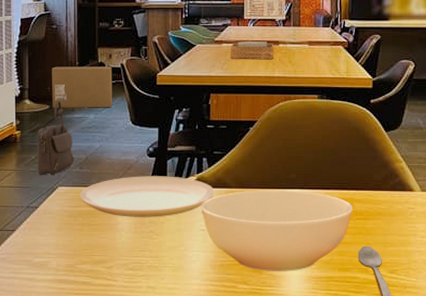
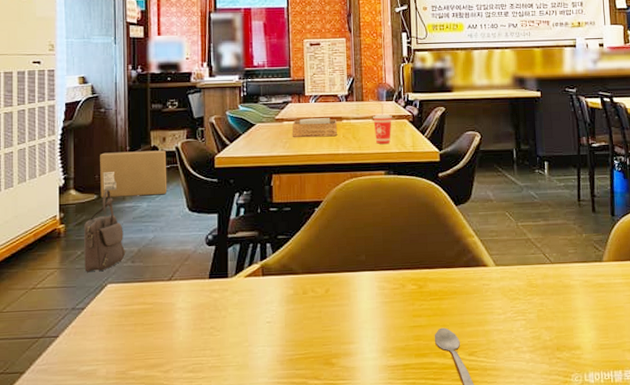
plate: present [79,176,215,217] -> none [131,265,280,313]
bowl: present [201,190,353,271] -> none [265,273,427,363]
beverage cup: none [305,25,329,69] -> present [368,100,393,144]

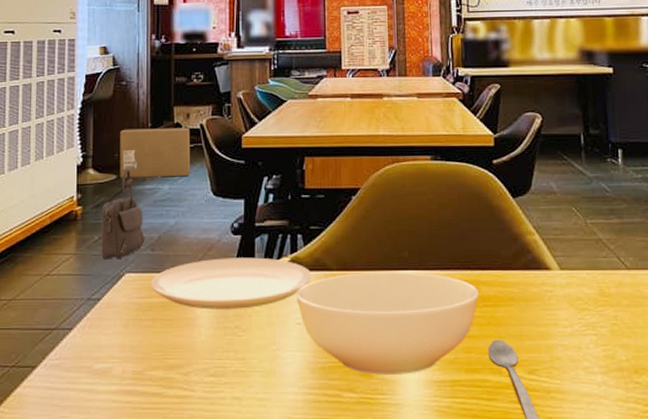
plate: none [131,265,280,313] -> present [150,257,312,309]
bowl: none [265,273,427,363] -> present [296,272,480,375]
napkin holder: present [292,118,338,138] -> none [326,95,378,117]
beverage cup: present [368,100,393,144] -> none [412,75,440,125]

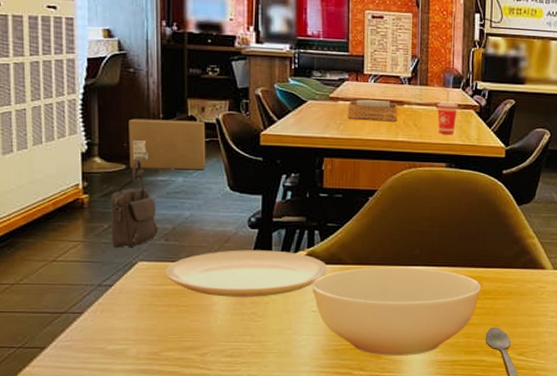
napkin holder: none [326,95,378,117] -> present [347,99,398,122]
beverage cup: none [412,75,440,125] -> present [433,85,459,134]

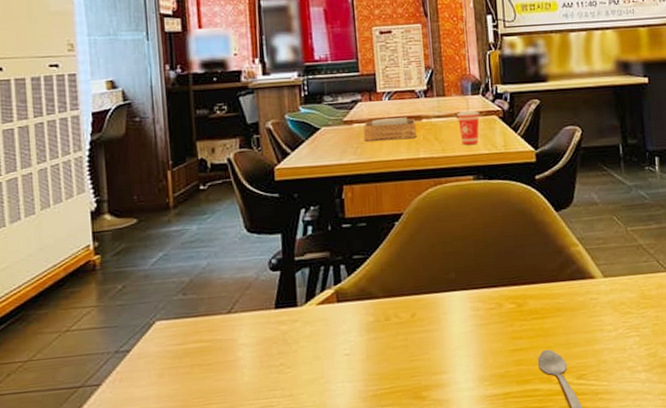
handbag: present [111,160,159,248] -> none [123,212,176,309]
box: present [129,118,206,171] -> none [137,163,220,222]
plate: present [165,250,328,297] -> none [184,291,358,350]
bowl: present [312,267,482,356] -> none [342,292,527,397]

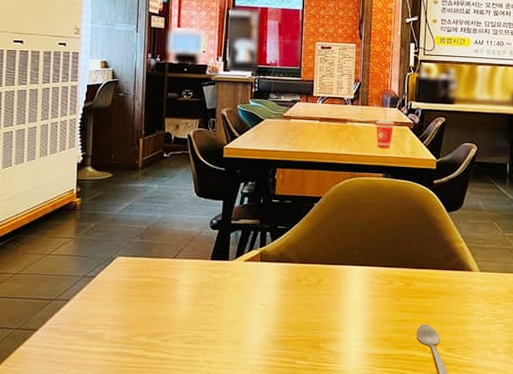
napkin holder: present [363,117,417,142] -> none [298,118,342,137]

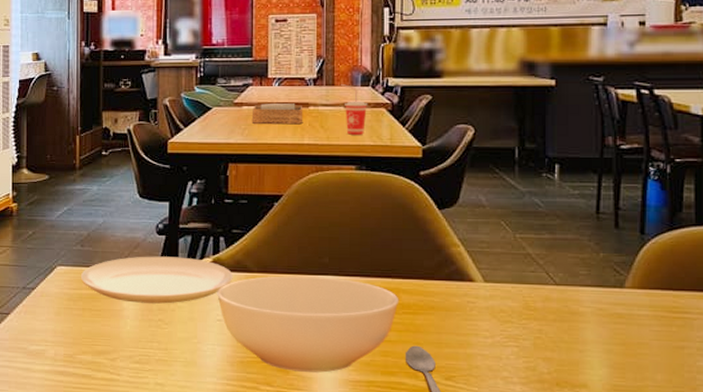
plate: none [139,248,277,290] -> present [80,256,233,304]
bowl: none [262,266,414,348] -> present [217,276,399,373]
napkin holder: none [298,118,342,137] -> present [251,103,303,125]

